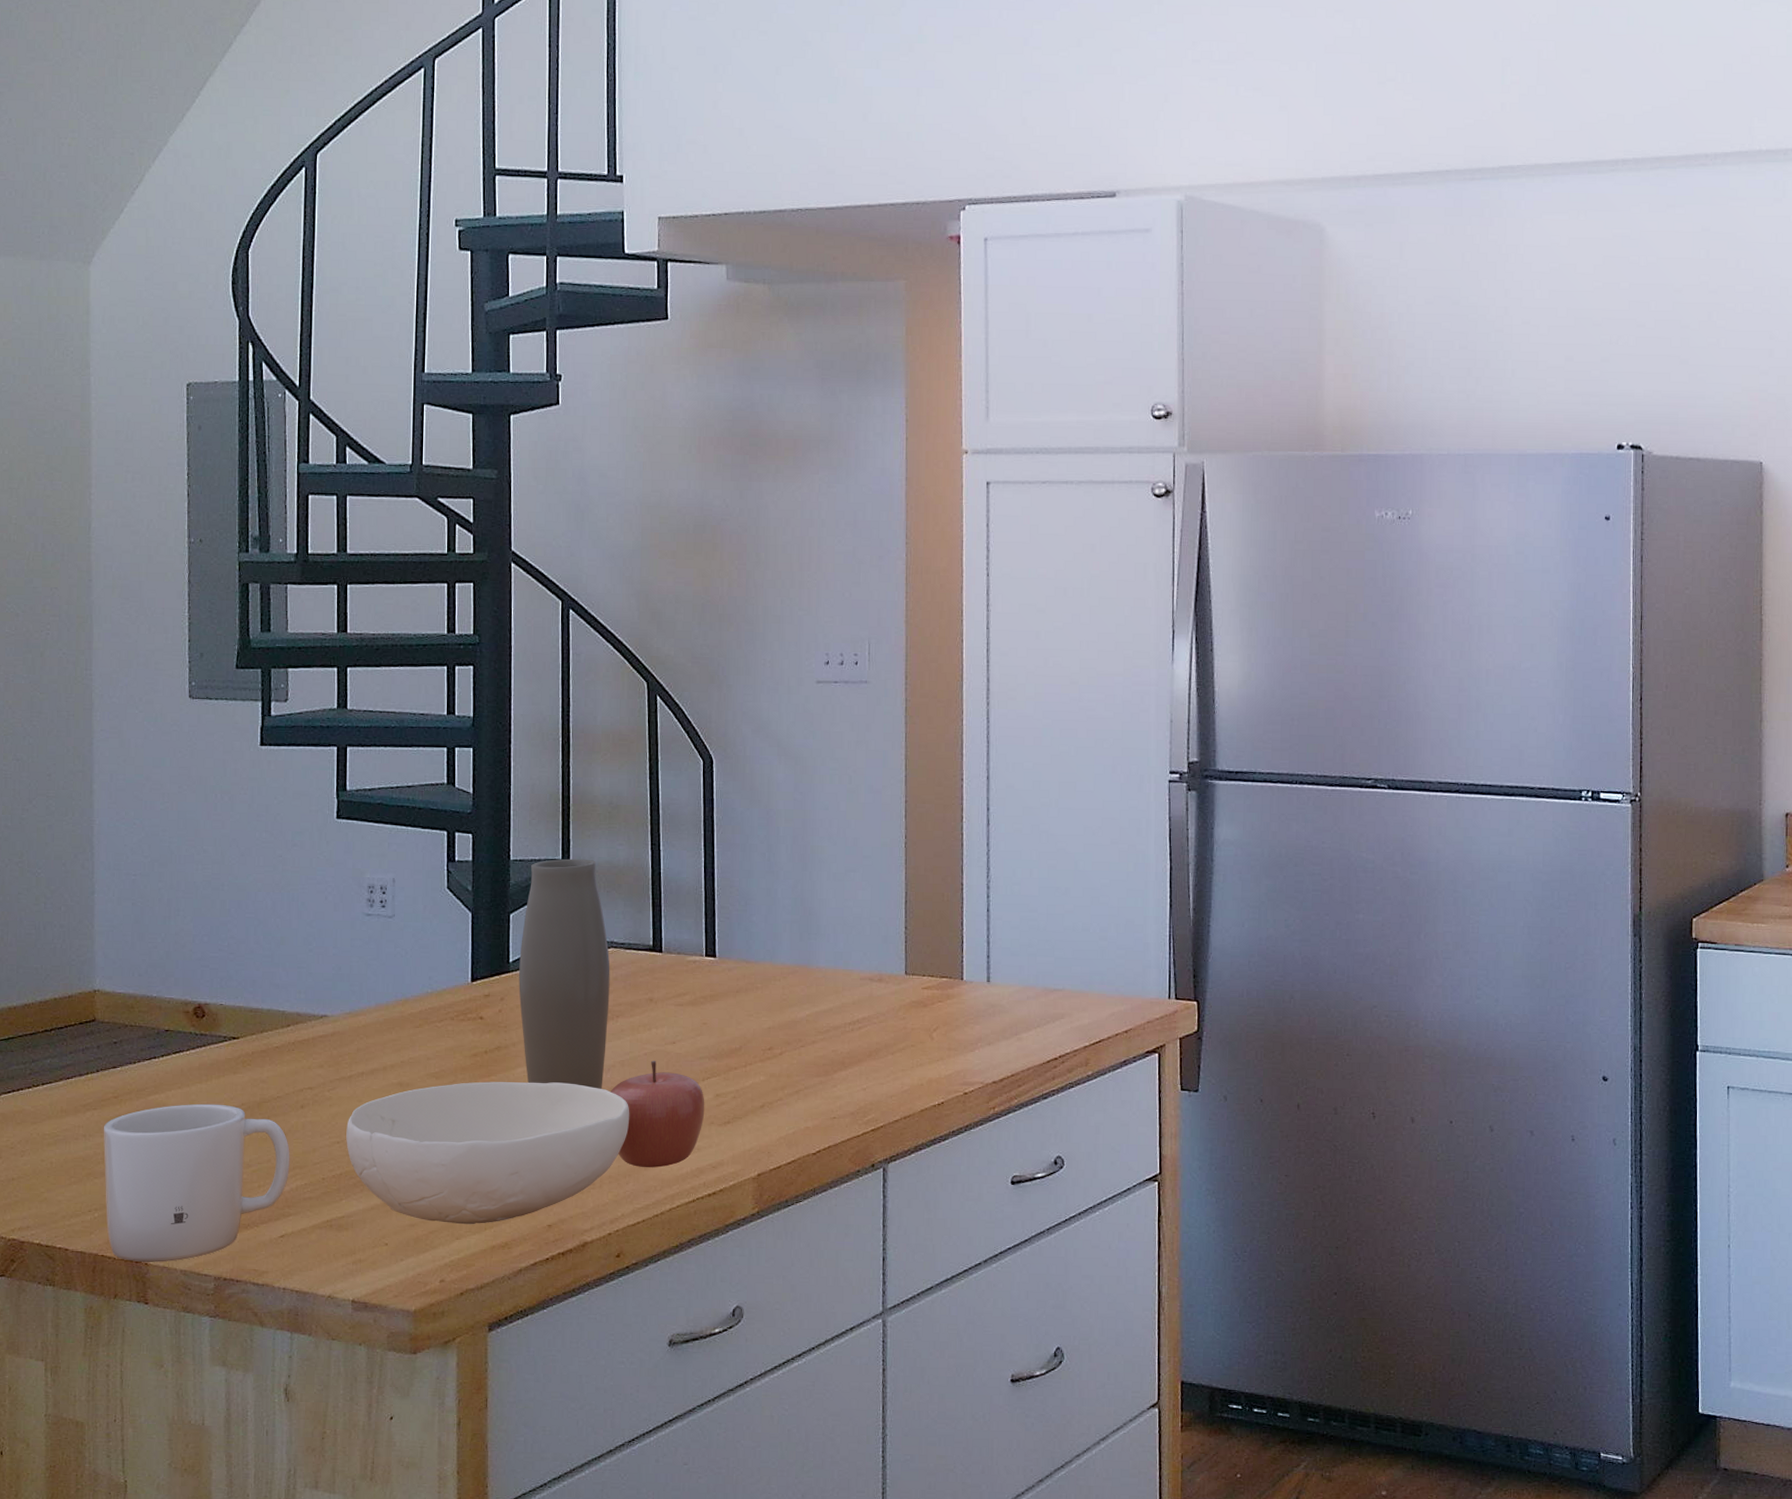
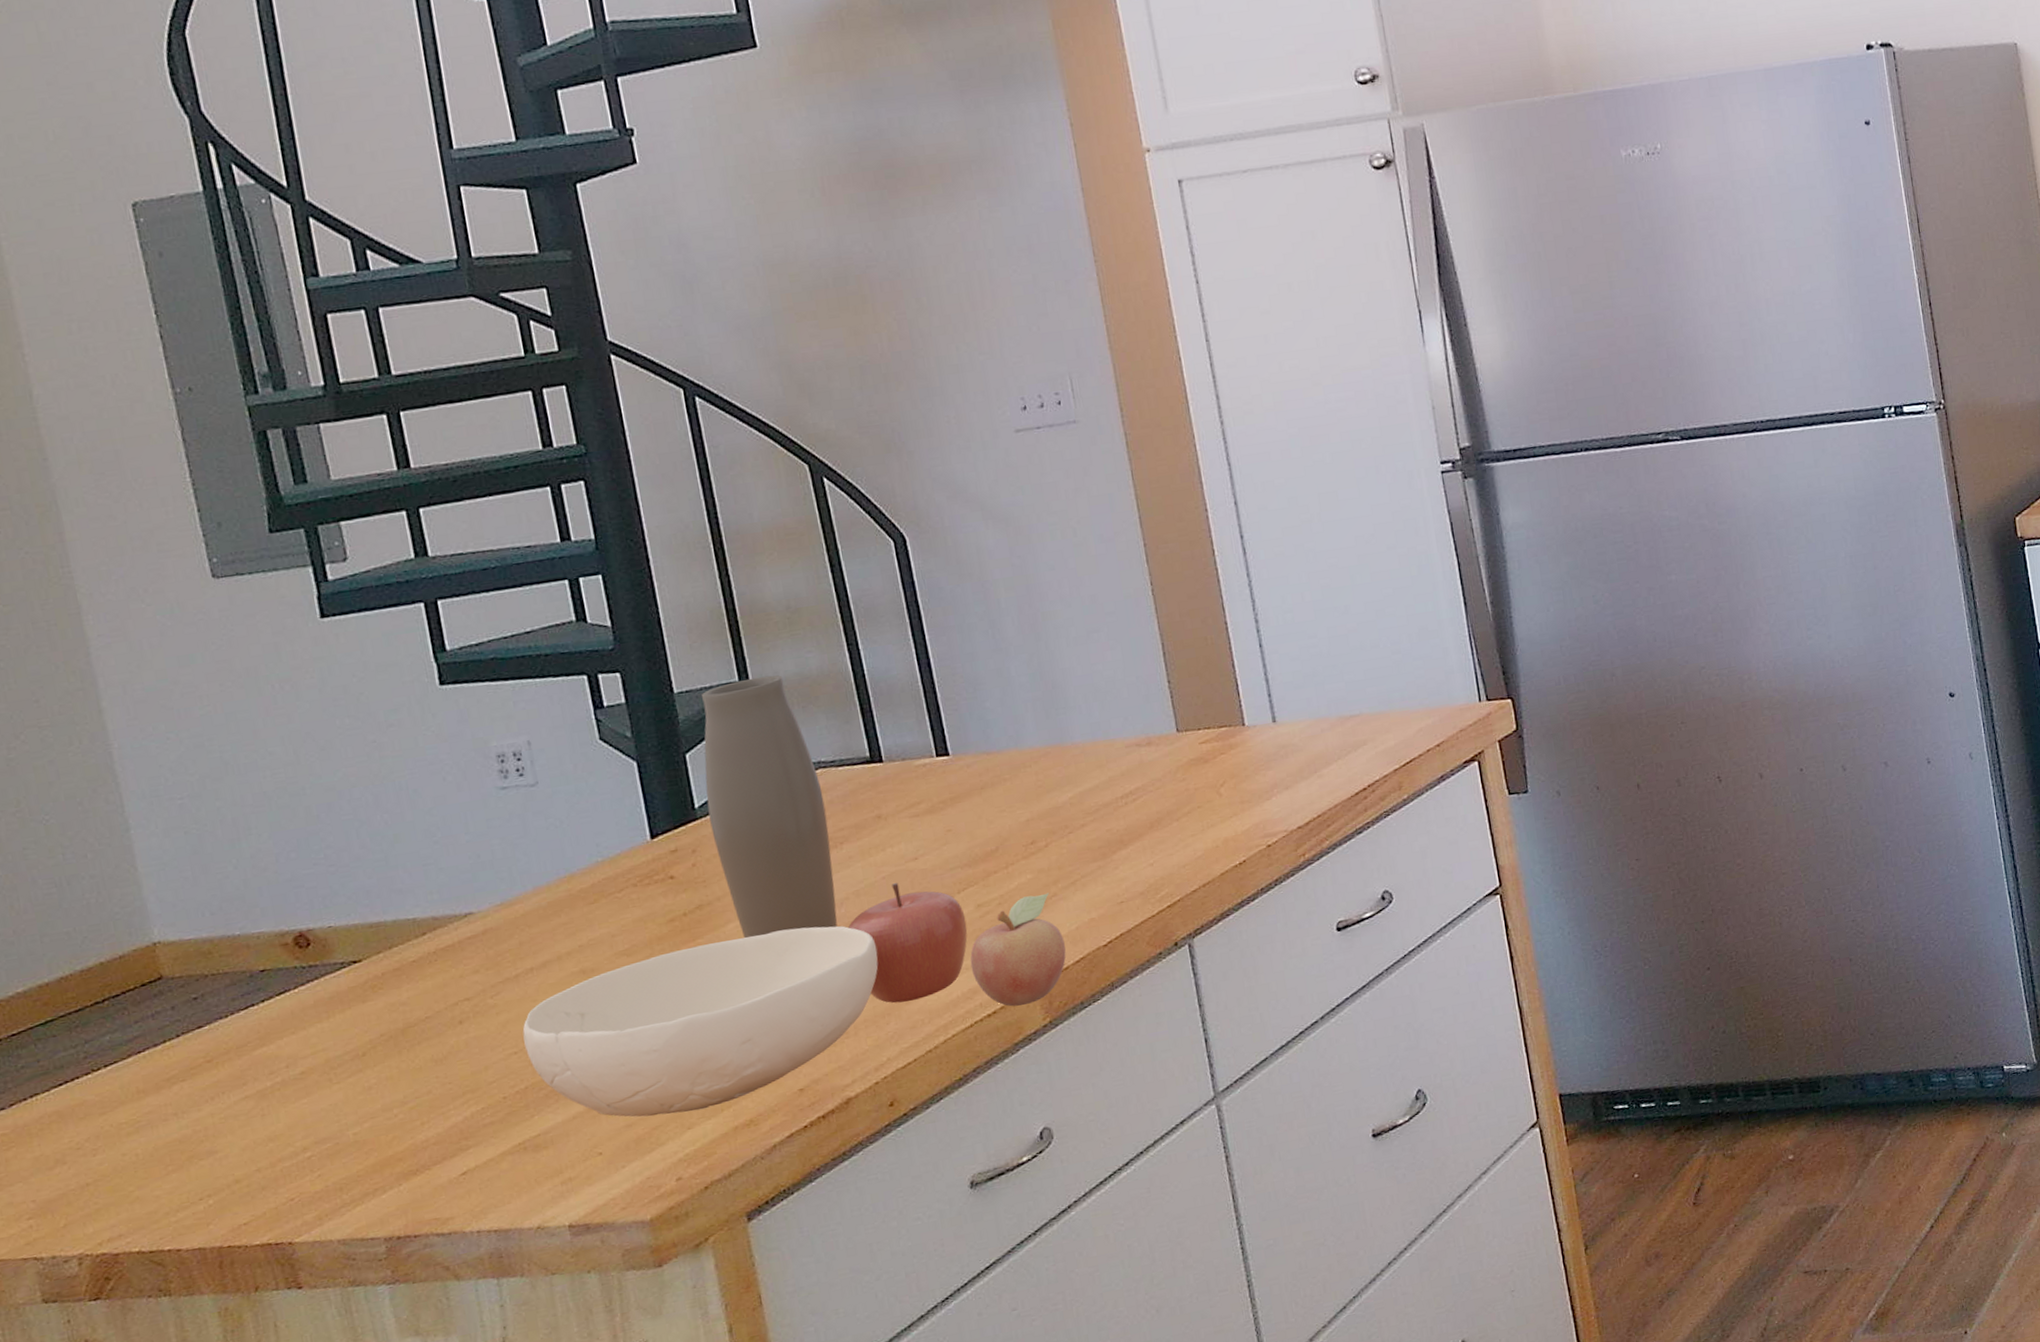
mug: present [103,1103,291,1262] -> none [199,1039,459,1246]
fruit: none [702,1095,781,1192] -> present [970,892,1066,1007]

